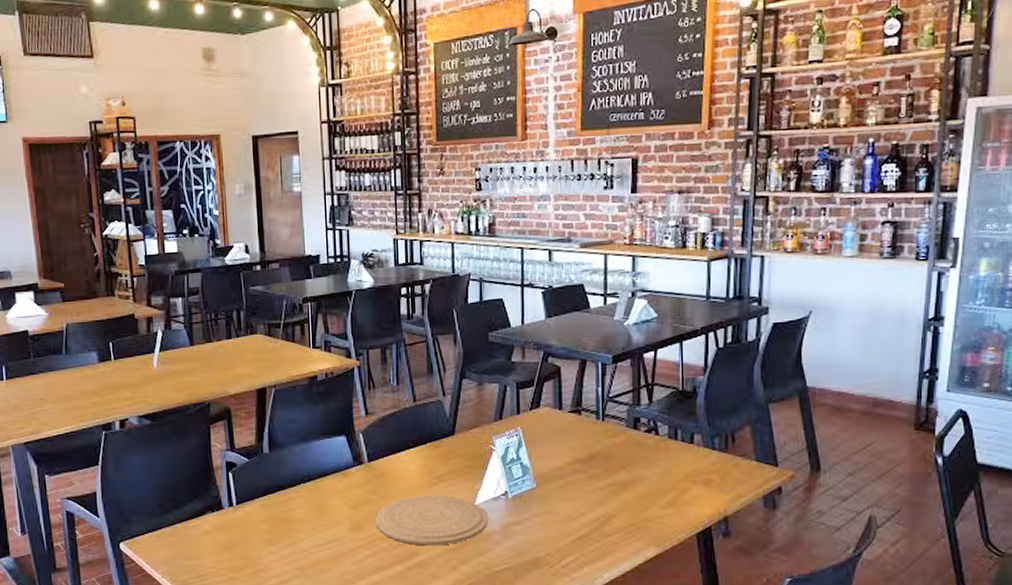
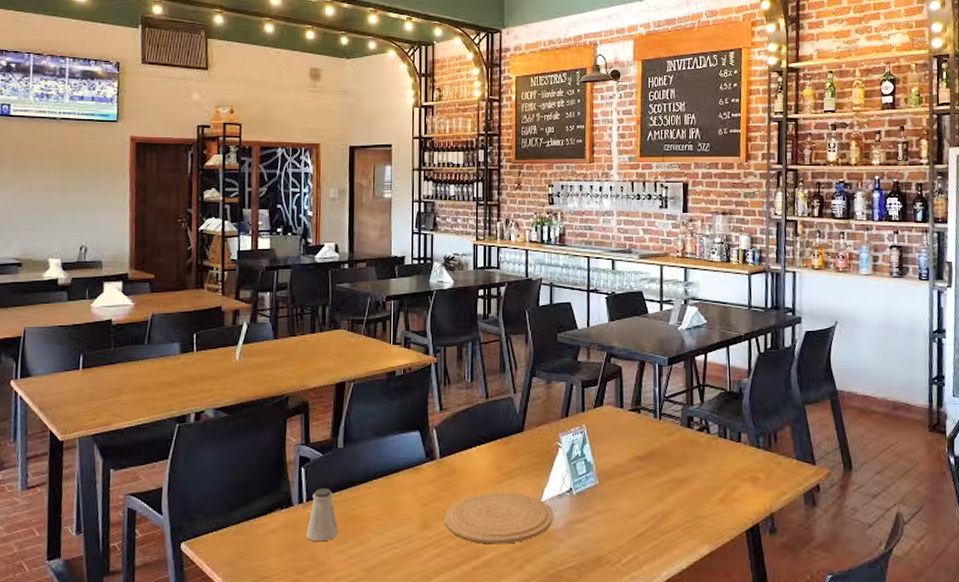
saltshaker: none [238,492,271,543] -> present [306,488,339,542]

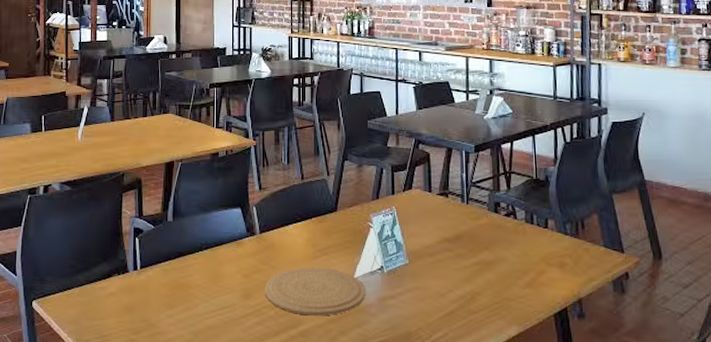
saltshaker: present [306,488,339,542] -> none [140,257,169,306]

